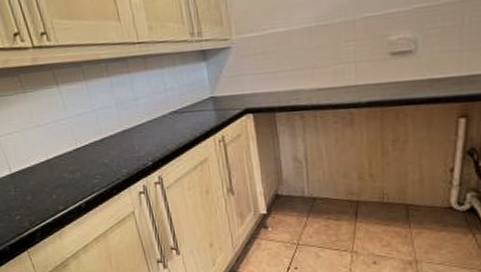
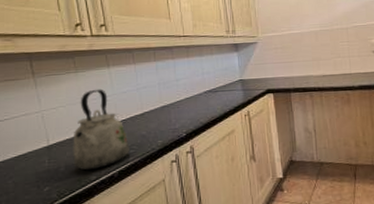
kettle: none [34,111,95,200] -> present [73,89,131,171]

